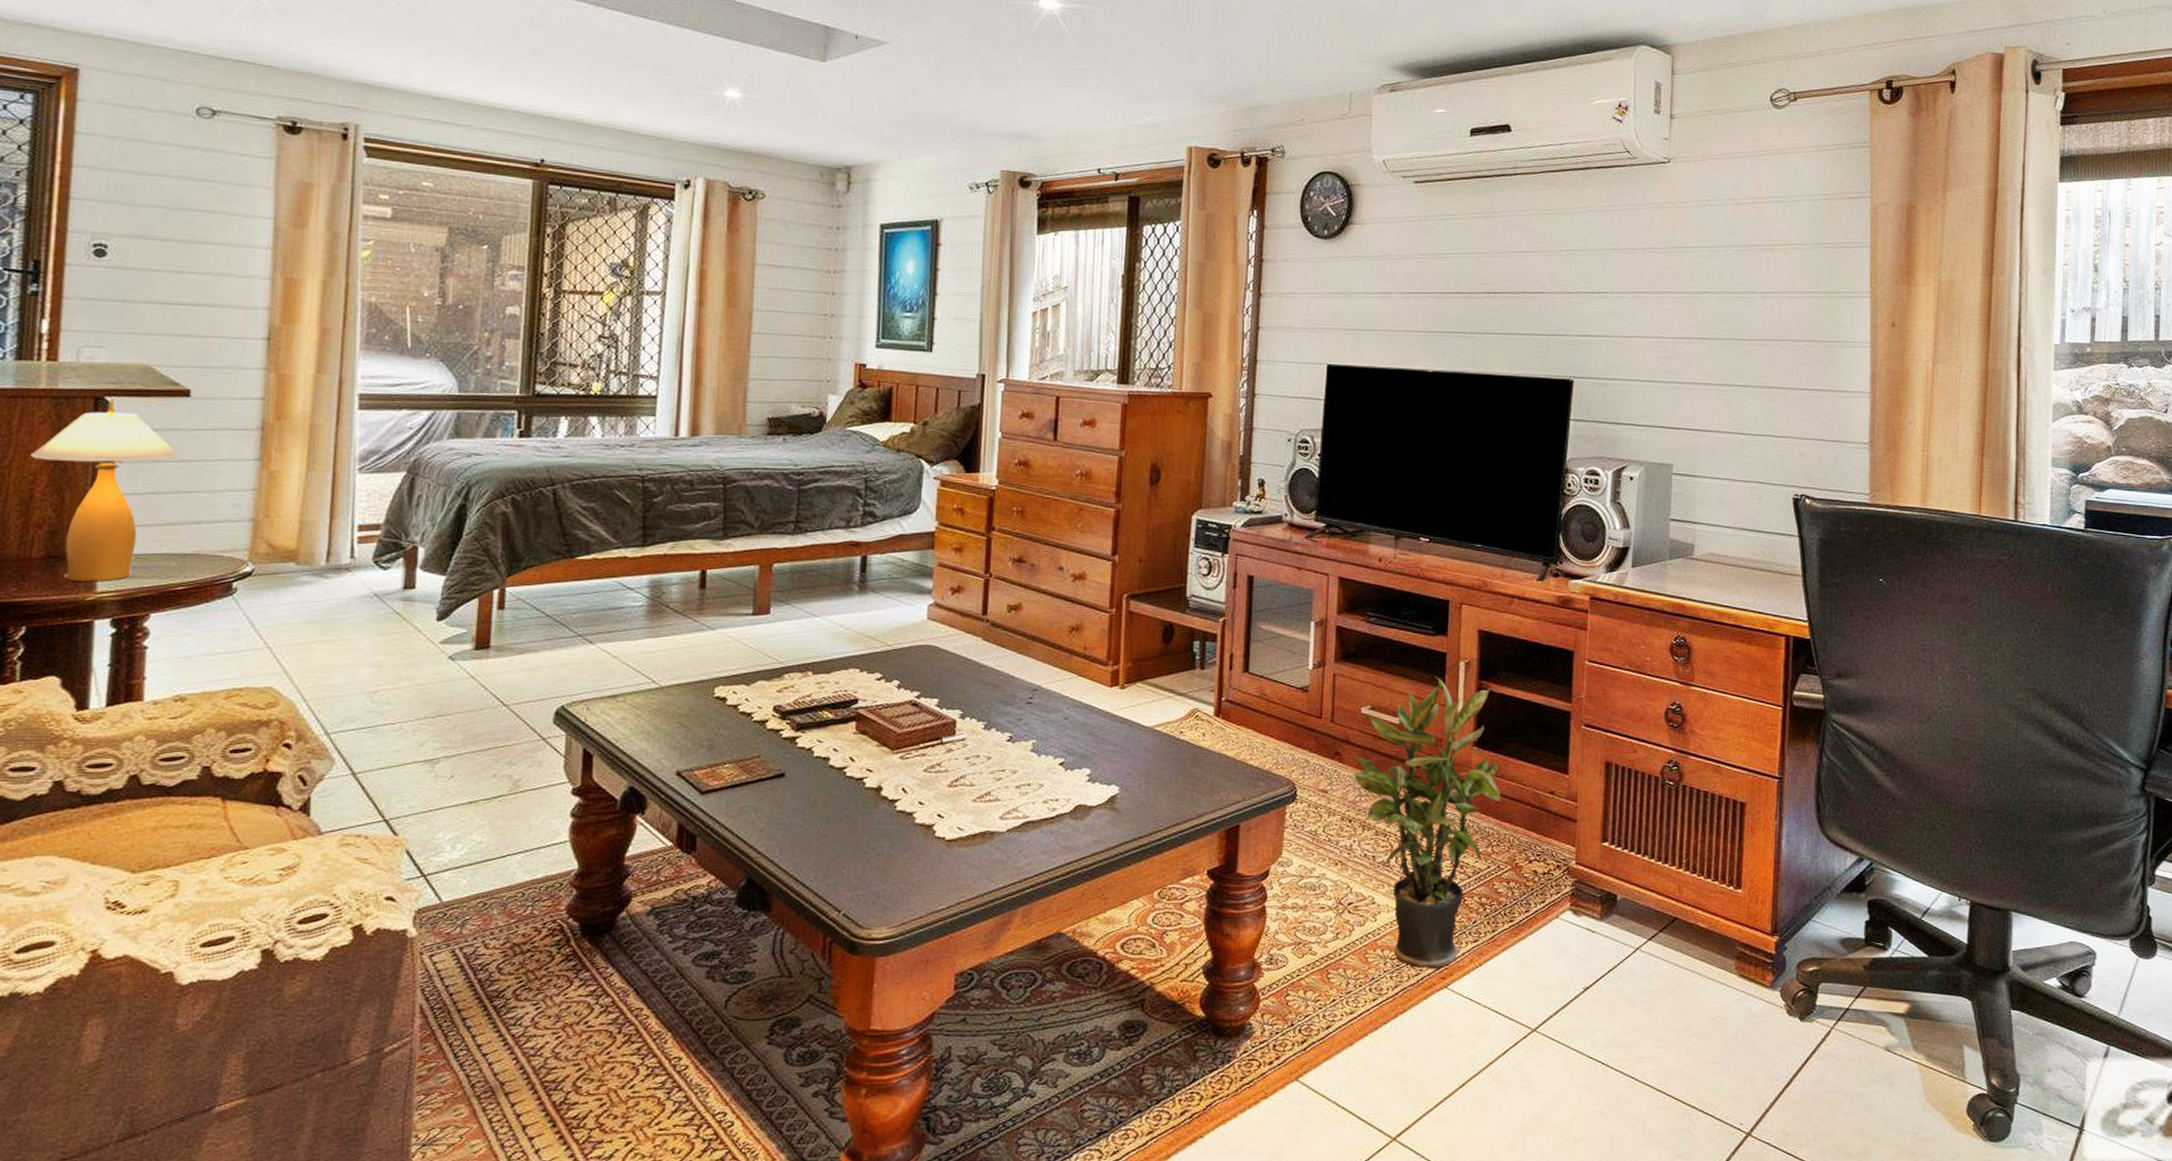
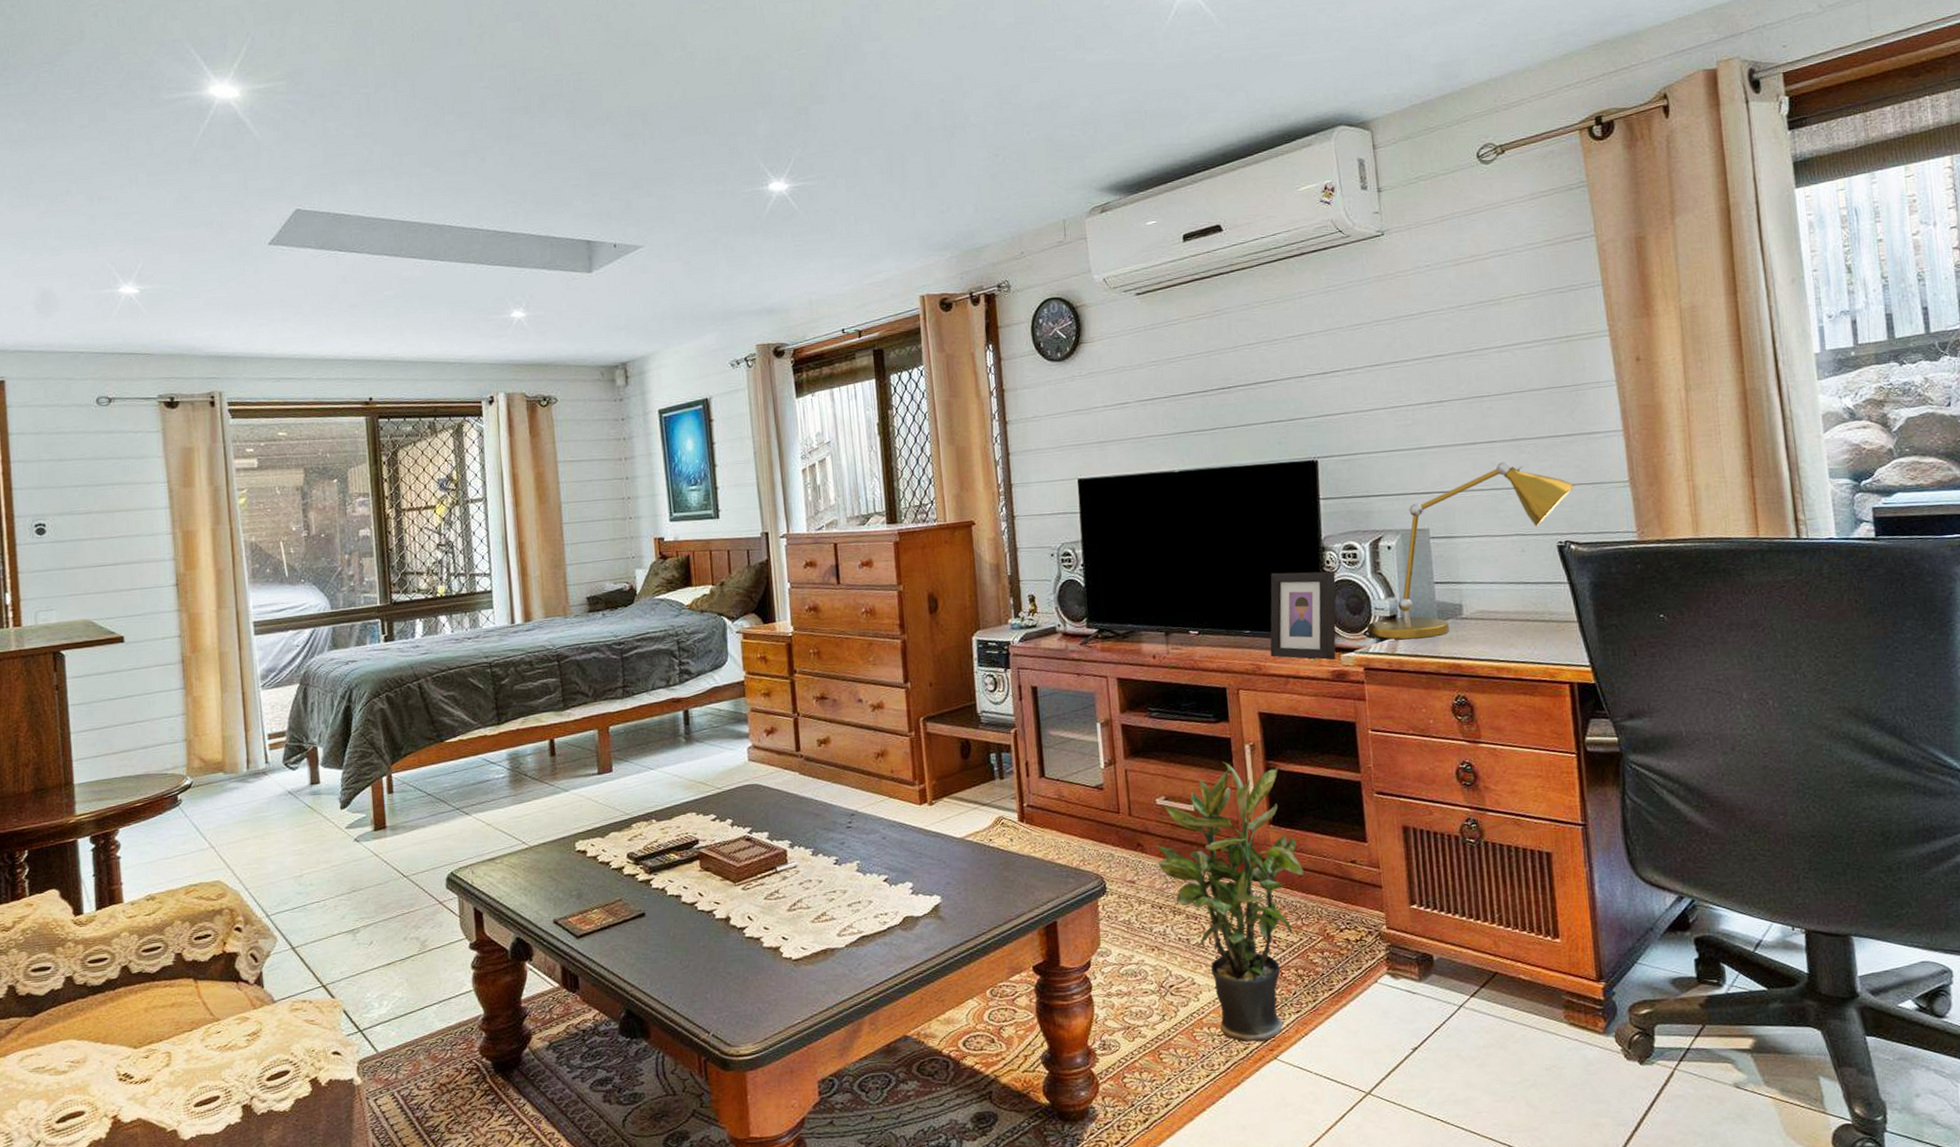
table lamp: present [30,399,180,582] -> none [12,652,123,808]
picture frame: none [1498,488,1575,585] -> present [1270,571,1336,660]
desk lamp: none [1593,407,1818,574] -> present [1363,461,1575,640]

